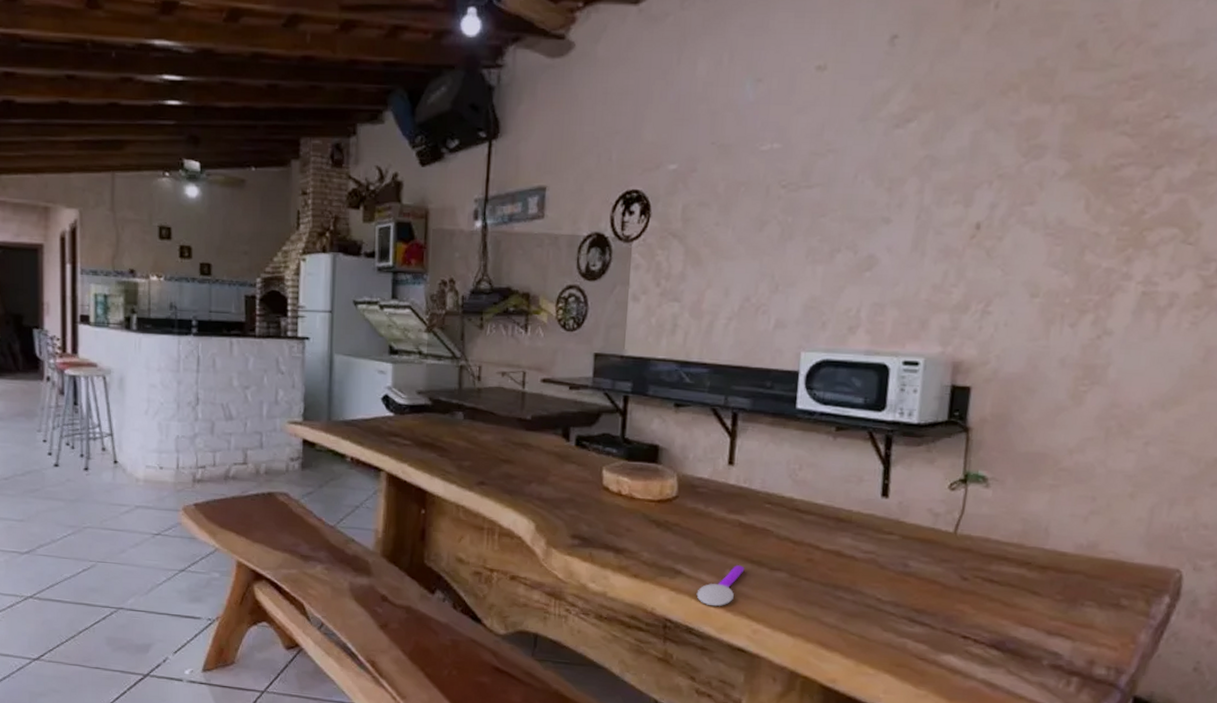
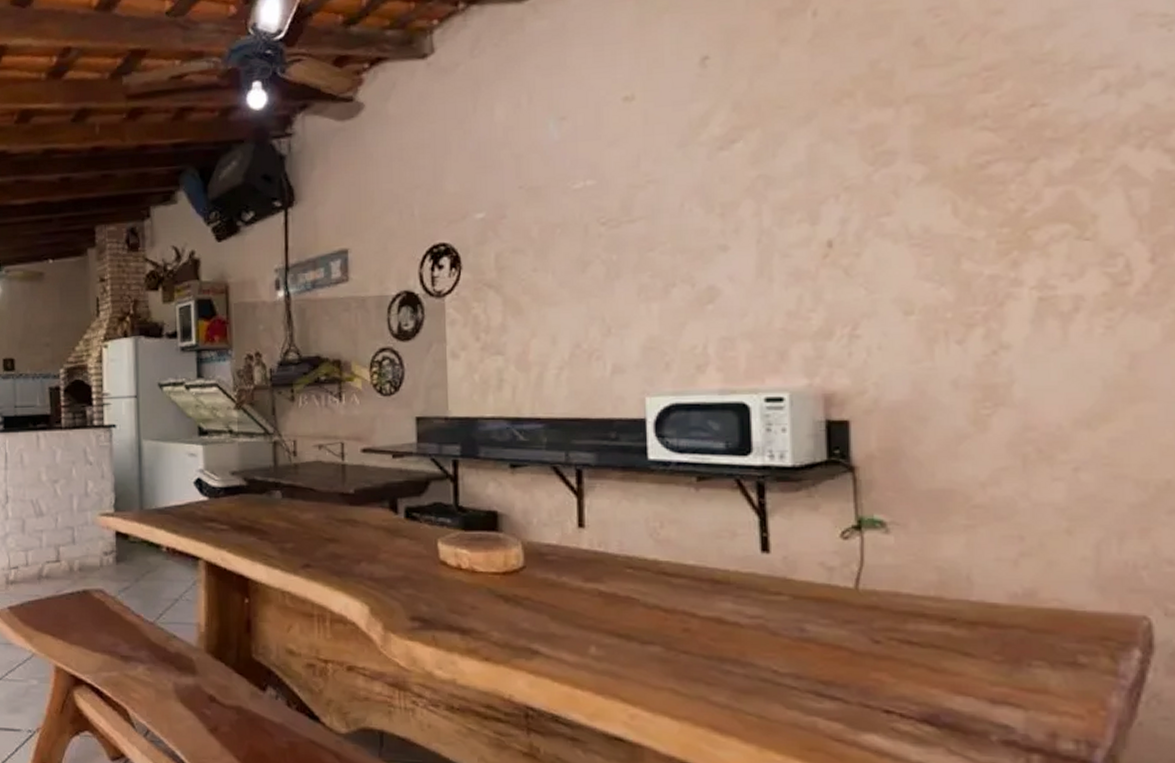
spoon: present [696,565,745,607] -> none [559,641,612,690]

